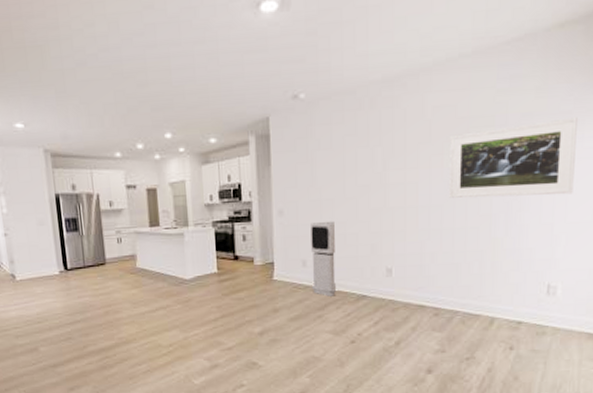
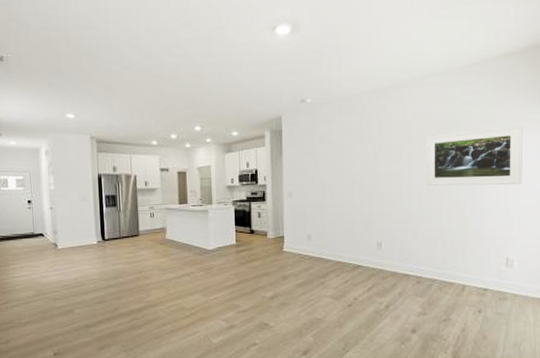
air purifier: present [311,220,336,297] -> none [315,202,336,266]

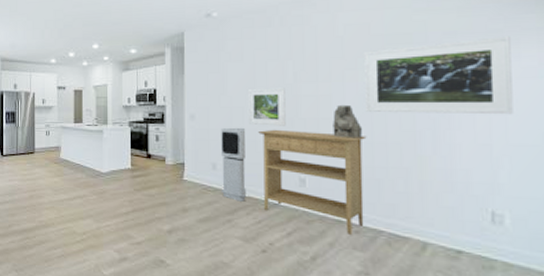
air purifier: none [315,202,336,266] -> present [221,127,246,202]
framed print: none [336,167,367,200] -> present [247,88,286,126]
console table: none [345,202,427,285] -> present [258,129,367,235]
sculpture bust: none [402,180,424,208] -> present [333,104,363,139]

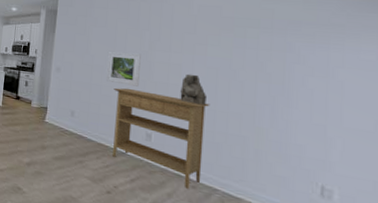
air purifier: present [221,127,246,202] -> none [76,82,102,147]
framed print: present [364,36,513,115] -> none [212,30,352,101]

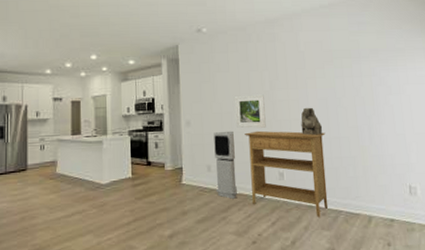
air purifier: none [76,82,102,147] -> present [214,130,237,199]

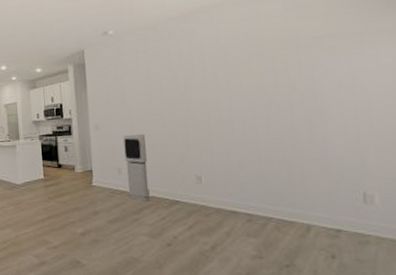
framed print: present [234,94,266,128] -> none [144,95,181,131]
console table: present [245,130,329,217] -> none [157,133,256,223]
sculpture bust: present [301,107,323,136] -> none [222,106,249,137]

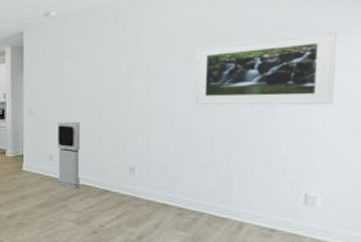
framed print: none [245,37,376,112] -> present [194,29,337,106]

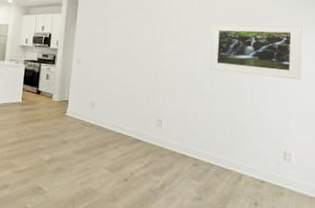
air purifier: present [57,121,80,189] -> none [96,72,120,137]

